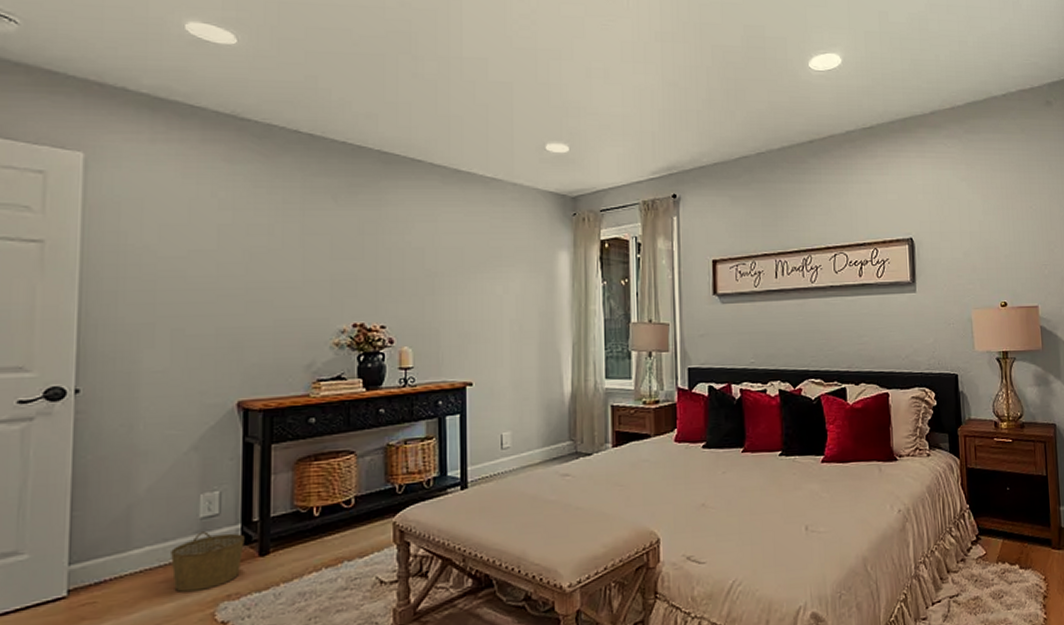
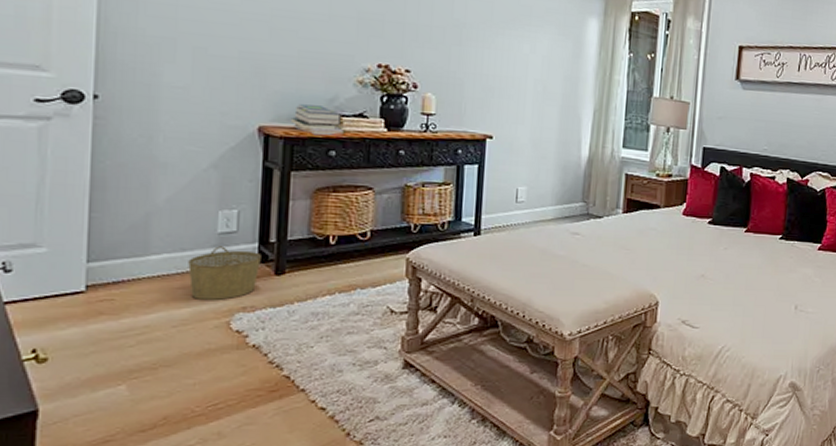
books: none [269,373,324,404] -> present [290,104,345,136]

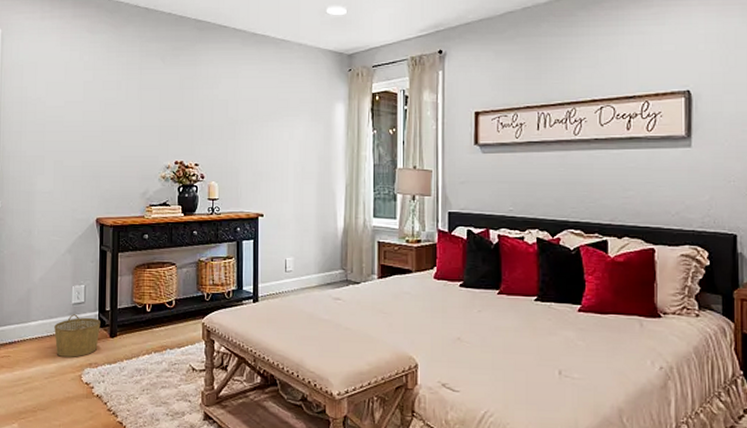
books: present [290,104,345,136] -> none [117,199,154,223]

